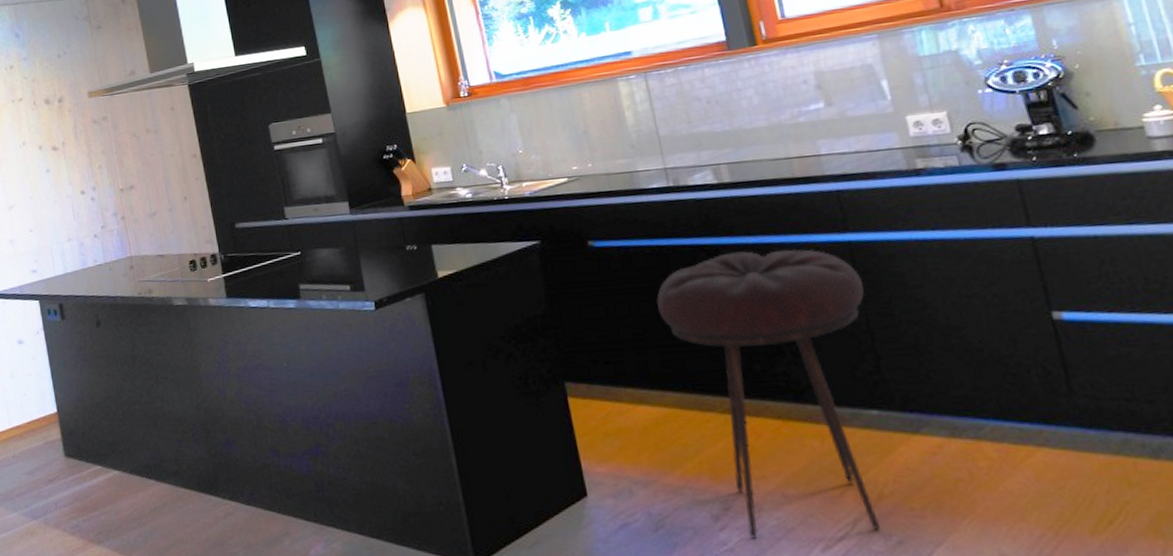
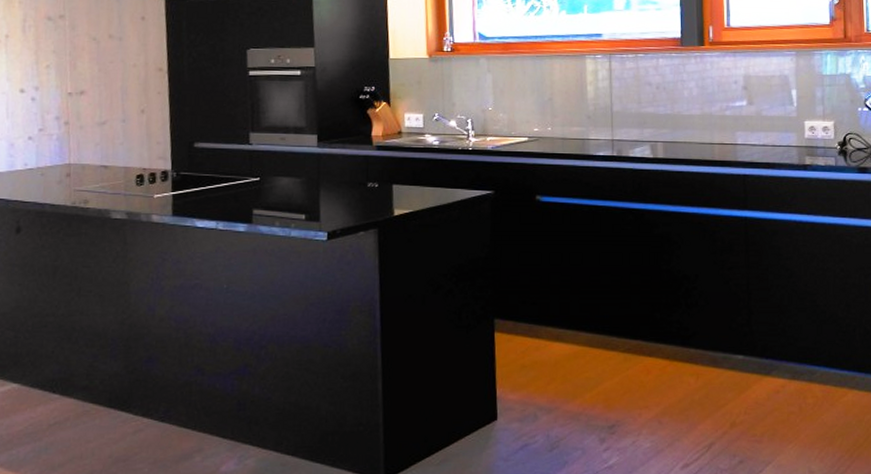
stool: present [657,249,881,539] -> none [586,217,749,458]

